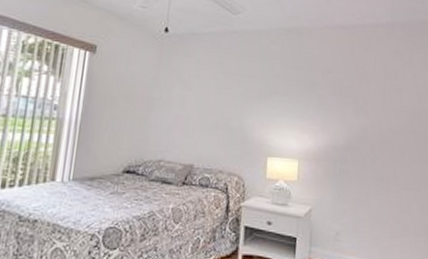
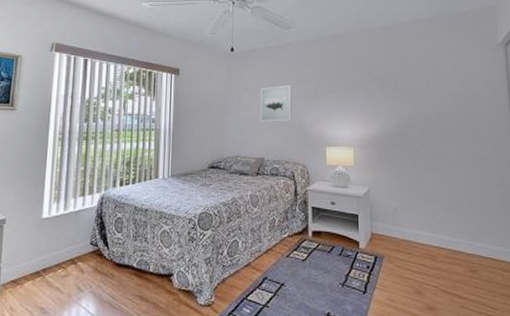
wall art: none [192,79,235,124] -> present [260,85,293,122]

